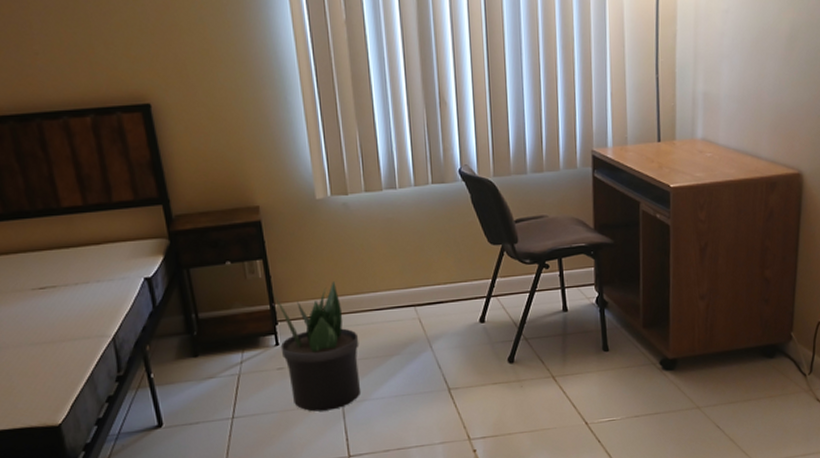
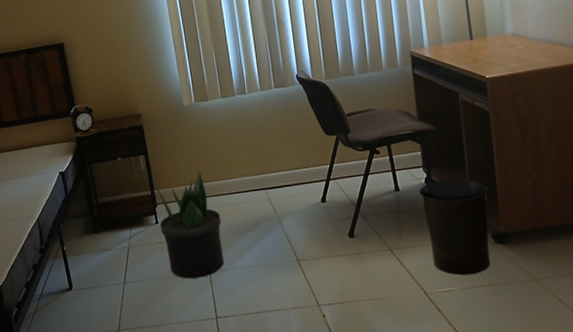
alarm clock: none [159,189,201,234] -> present [69,104,99,138]
waste bin: none [589,299,661,403] -> present [419,179,491,275]

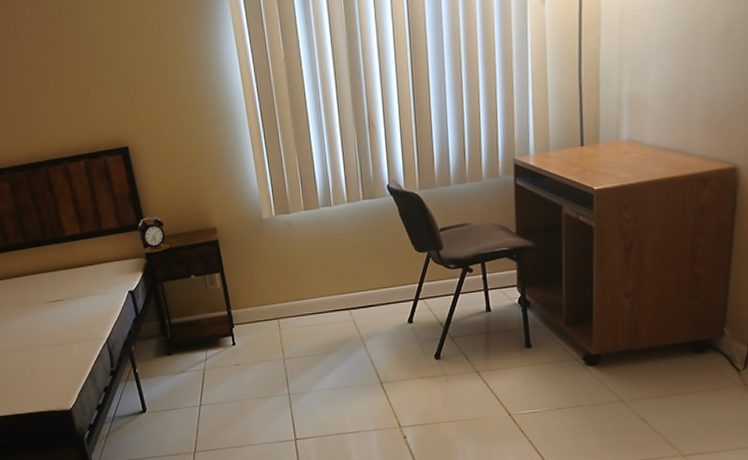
planter: present [151,171,224,279] -> none [228,289,304,401]
waste bin: present [419,179,491,275] -> none [511,299,584,397]

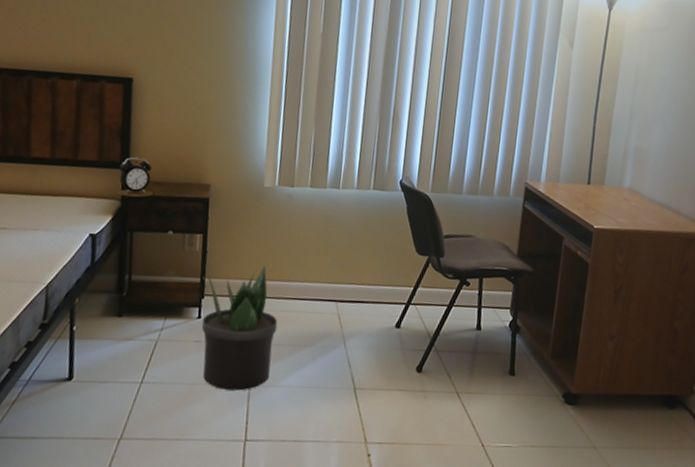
planter: none [228,289,304,401] -> present [201,265,278,391]

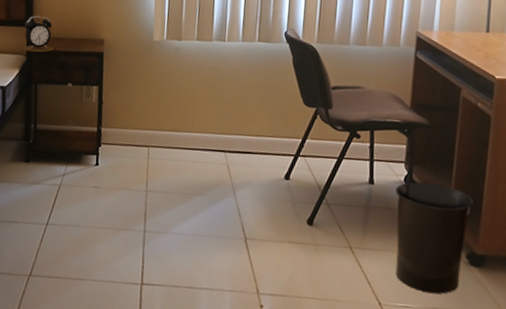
planter: present [201,265,278,391] -> none [99,115,170,236]
waste bin: none [498,326,571,432] -> present [395,181,473,294]

